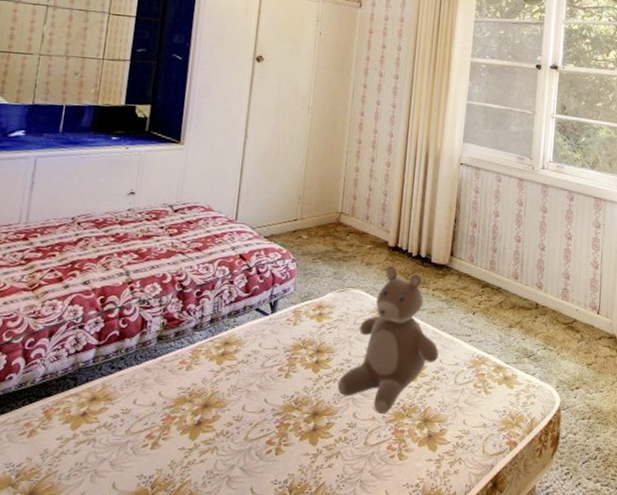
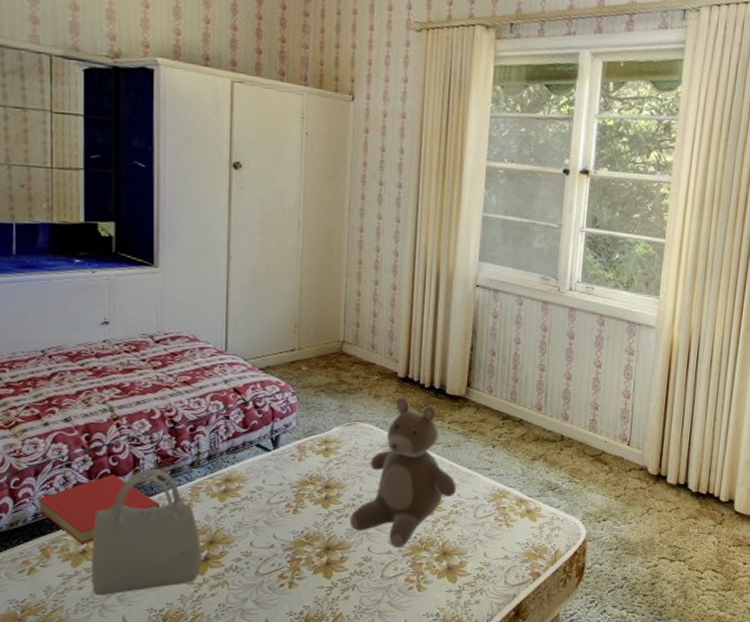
book: none [46,336,162,407] -> present [37,474,161,545]
handbag: none [87,330,196,461] -> present [90,468,202,596]

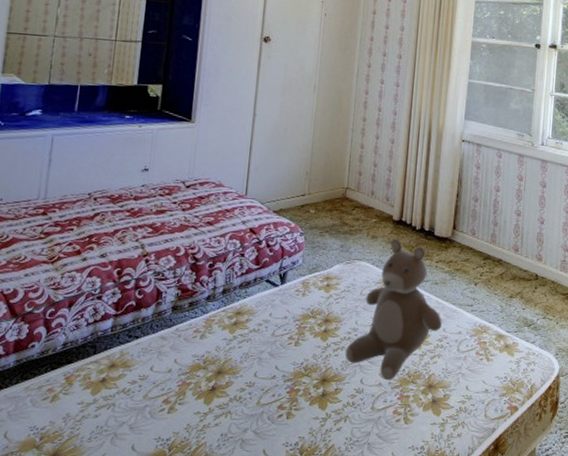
book: present [37,474,161,545] -> none [67,306,177,373]
handbag: present [90,468,202,596] -> none [107,301,210,424]

